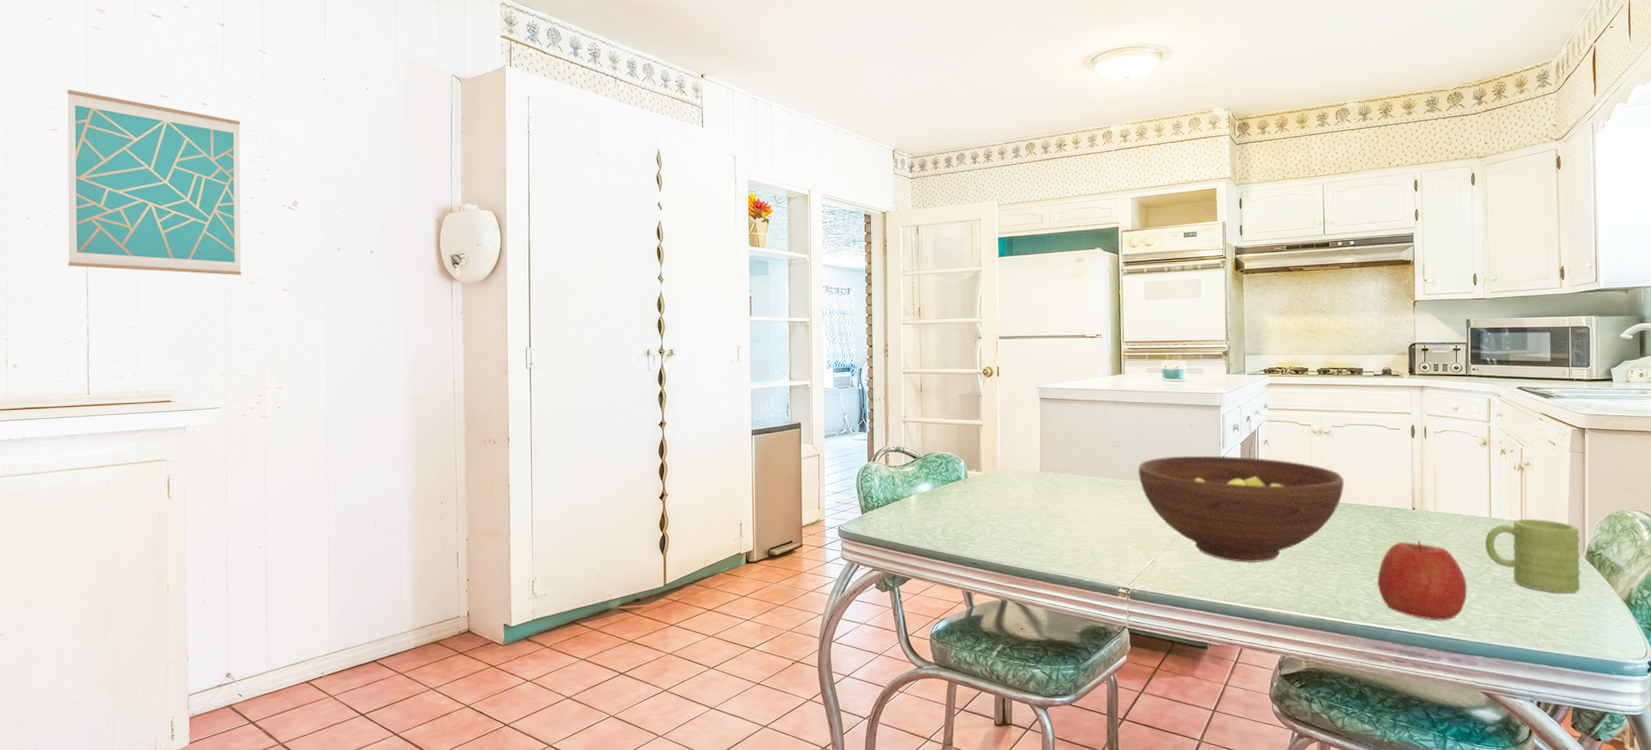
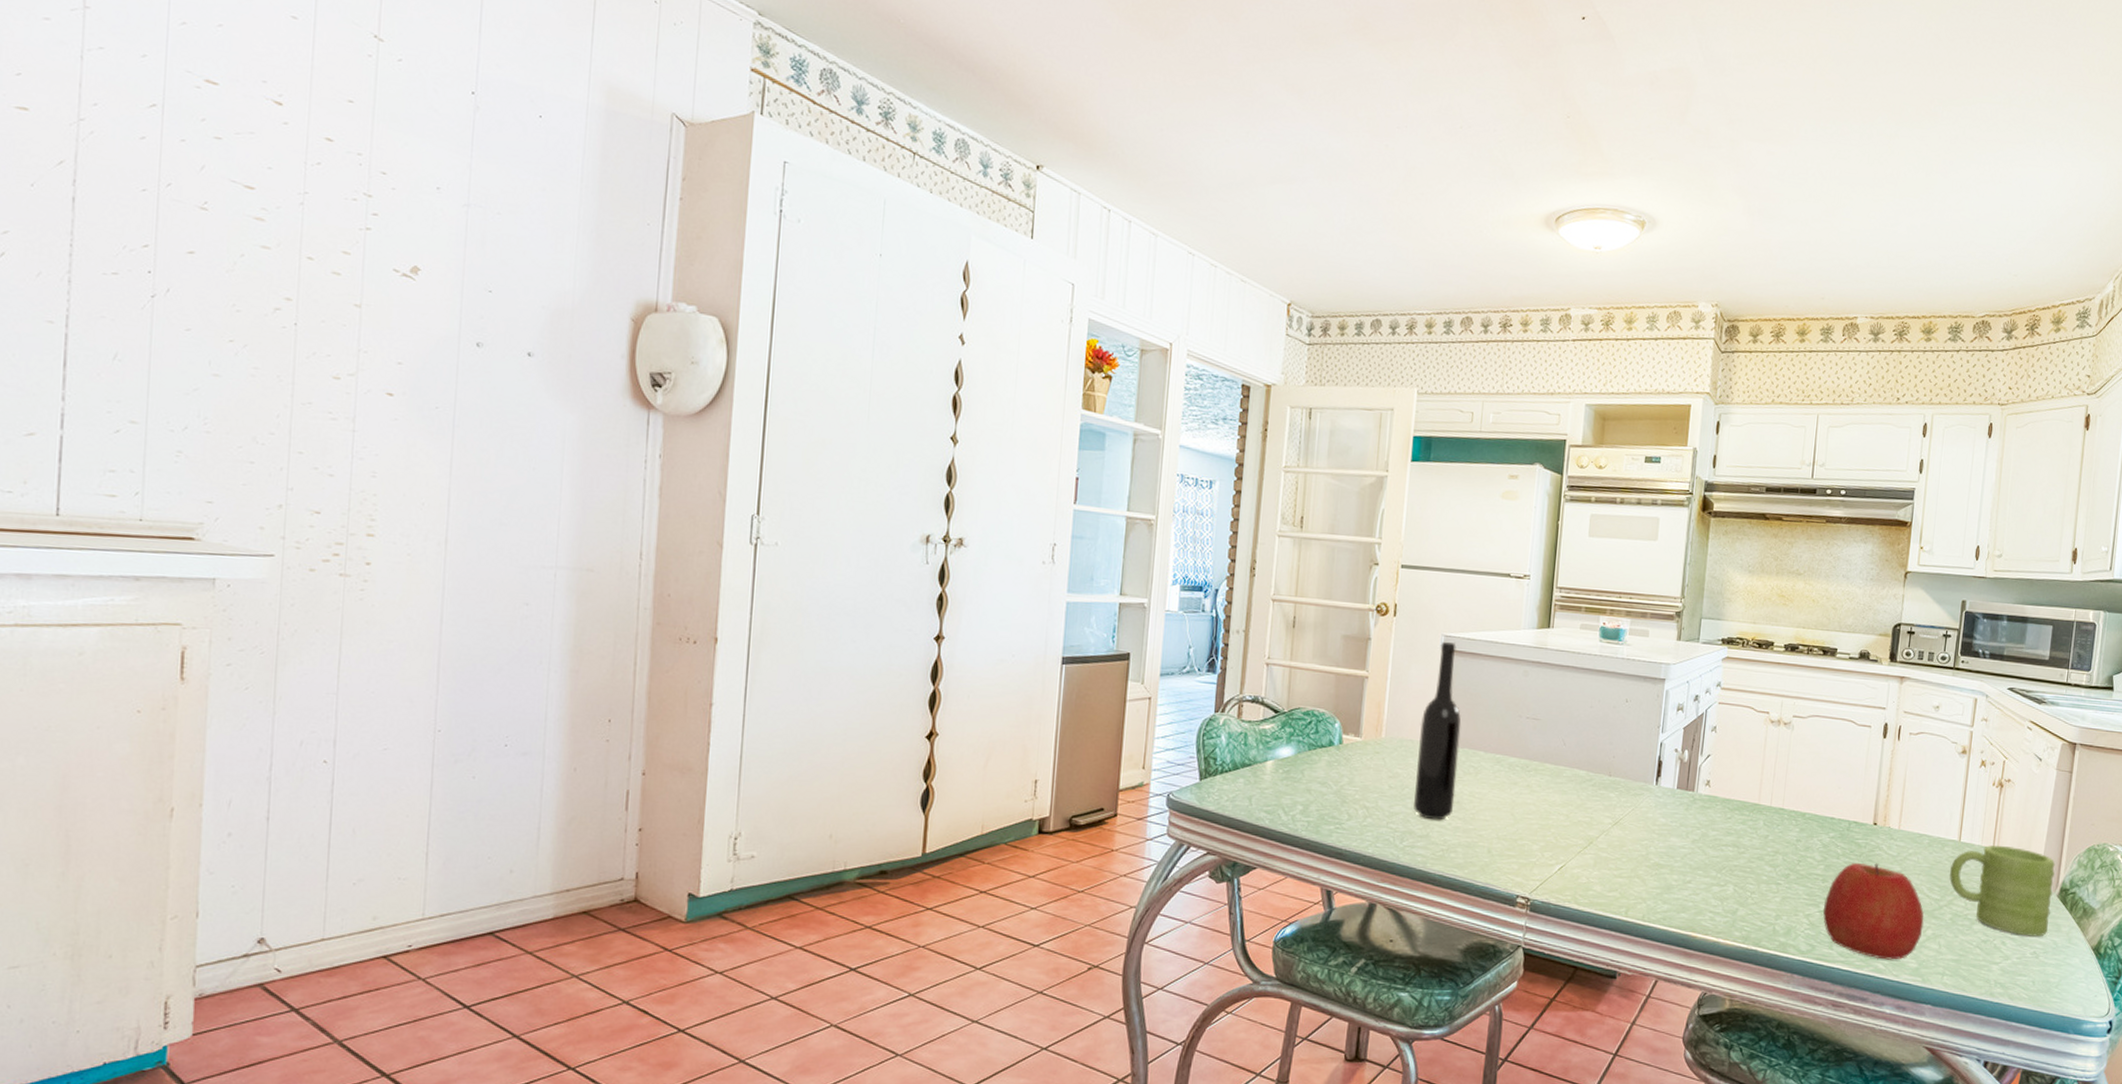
wall art: present [67,89,241,275] -> none [35,49,336,365]
bottle: none [1027,393,1060,532] -> present [1414,642,1462,820]
fruit bowl: present [1138,455,1345,563] -> none [1556,736,1801,877]

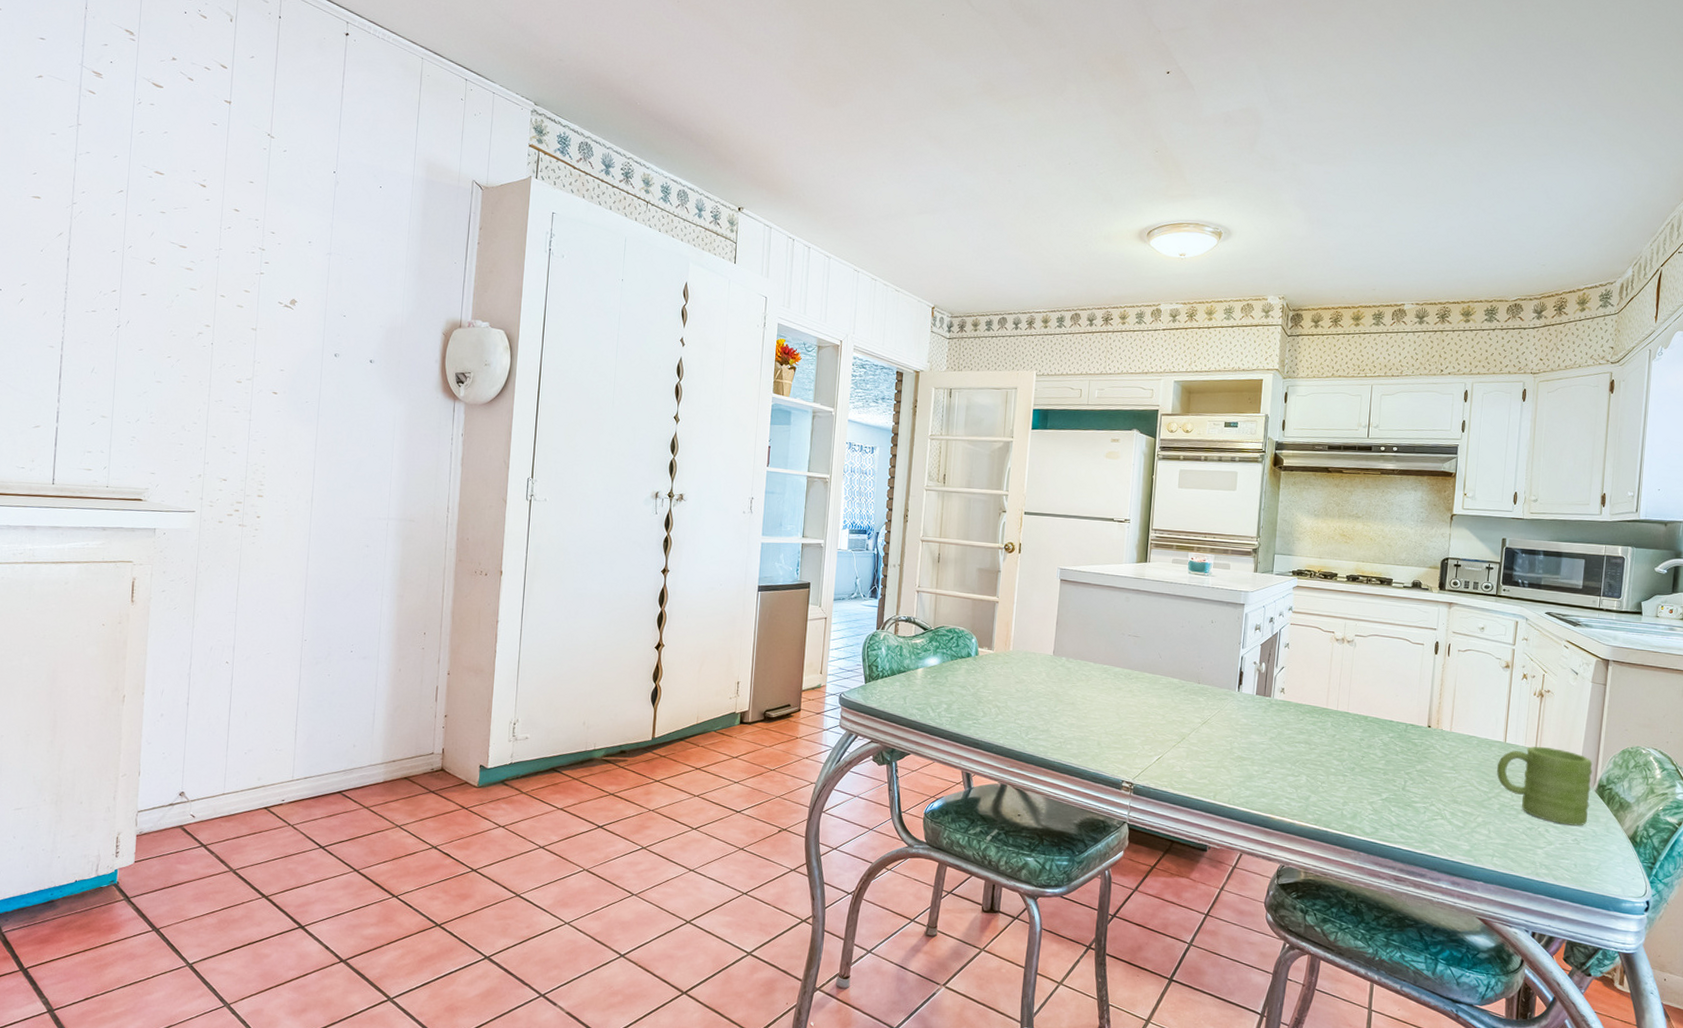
bottle: present [1414,642,1462,820] -> none [1036,574,1075,718]
apple: present [1822,863,1924,960] -> none [1384,759,1475,843]

